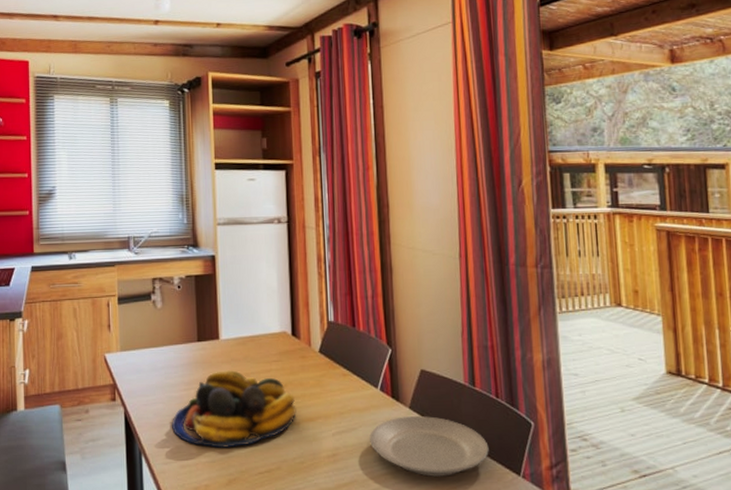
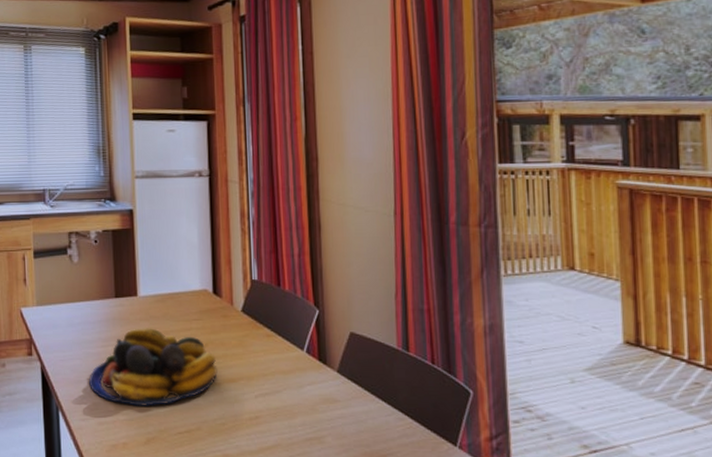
plate: present [370,416,489,477] -> none [295,380,423,444]

